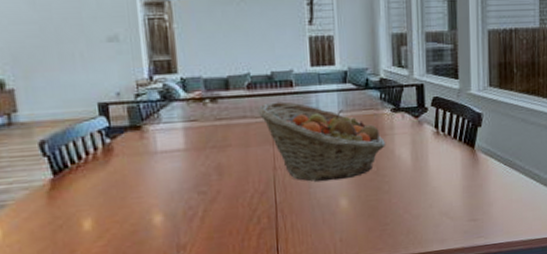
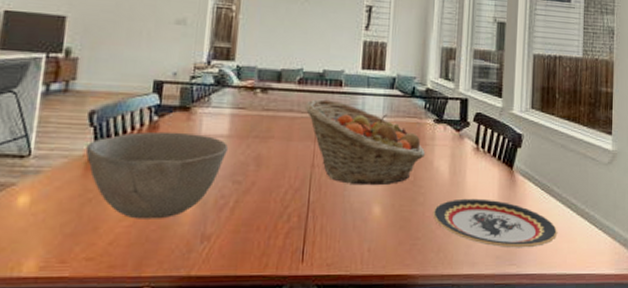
bowl: none [44,151,188,239] -> present [85,131,229,219]
plate: none [398,179,522,223] -> present [432,198,558,248]

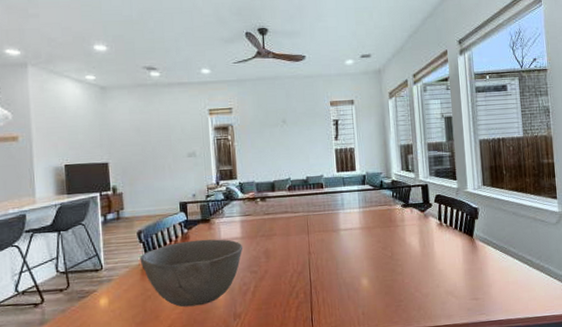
fruit basket: present [305,99,425,186] -> none [296,200,398,264]
plate: present [432,198,558,248] -> none [410,263,518,301]

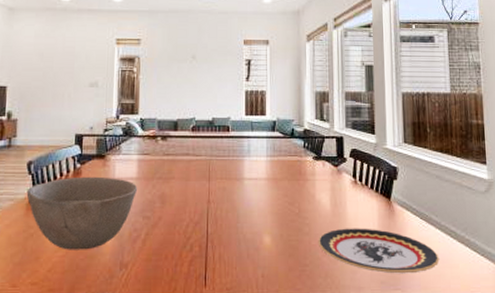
plate: none [410,263,518,301] -> present [318,228,440,274]

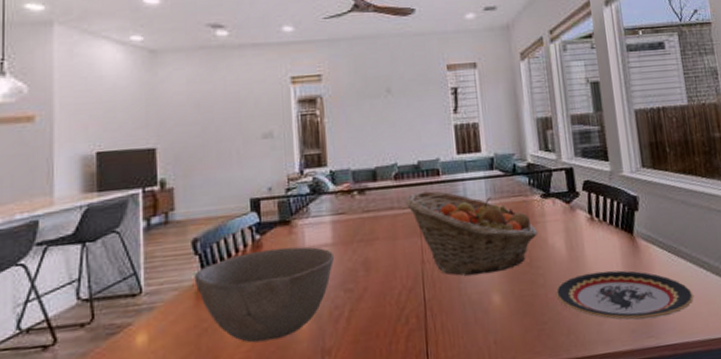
fruit basket: none [199,143,307,218] -> present [405,191,537,276]

